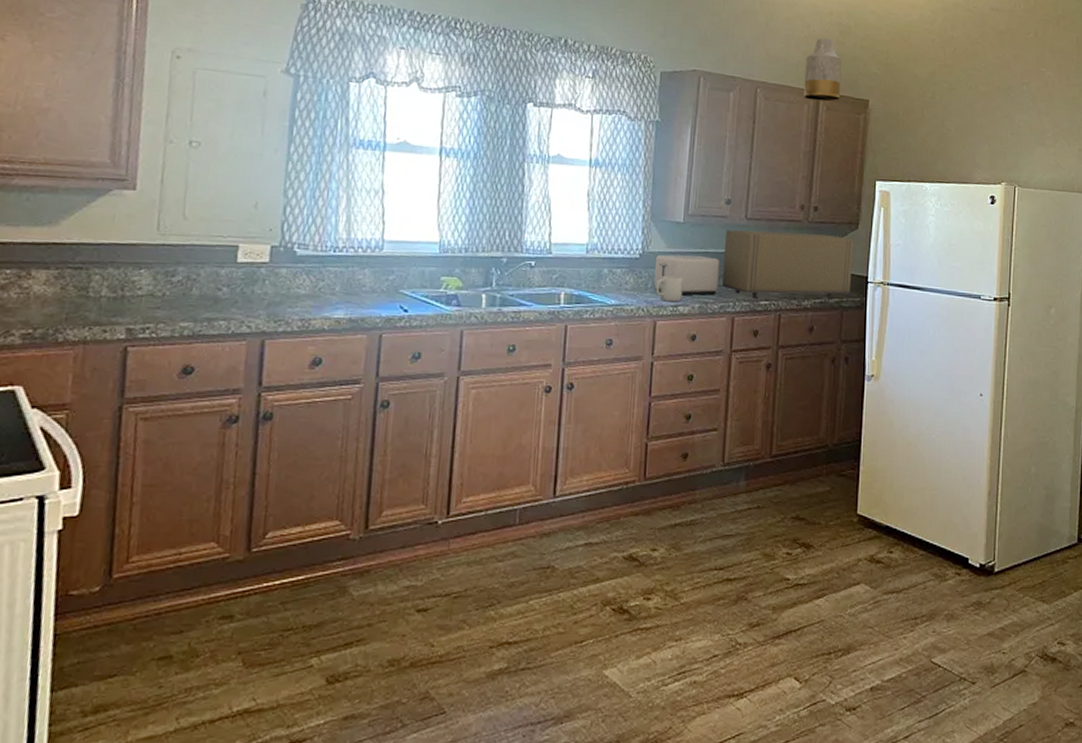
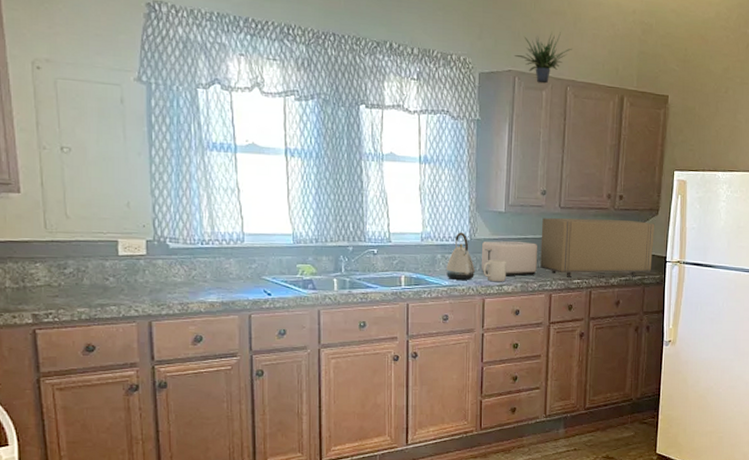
kettle: none [612,244,647,299] -> present [445,232,476,280]
potted plant: none [699,31,764,85] -> present [513,31,572,84]
vase: present [804,38,842,102] -> none [610,37,644,98]

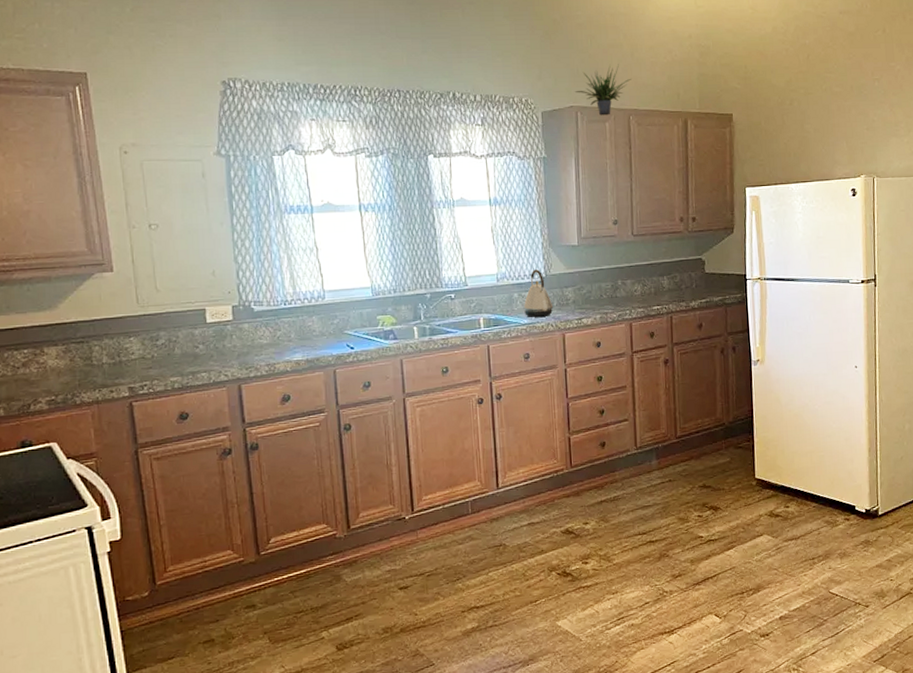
toaster: present [481,240,538,277] -> none [558,272,615,309]
mug: present [483,259,507,282] -> none [560,293,585,316]
microwave: present [540,217,655,277] -> none [616,241,732,305]

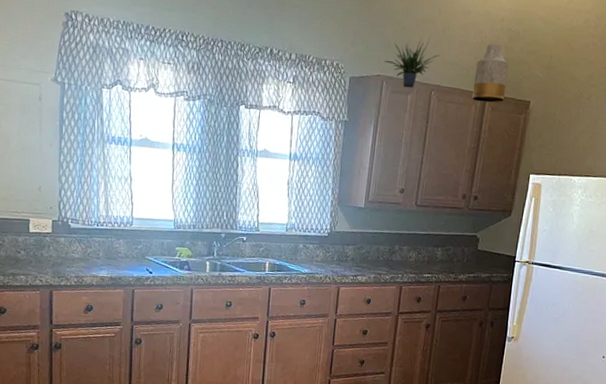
kettle: present [523,269,554,317] -> none [306,224,334,269]
vase: none [670,61,706,121] -> present [472,44,509,103]

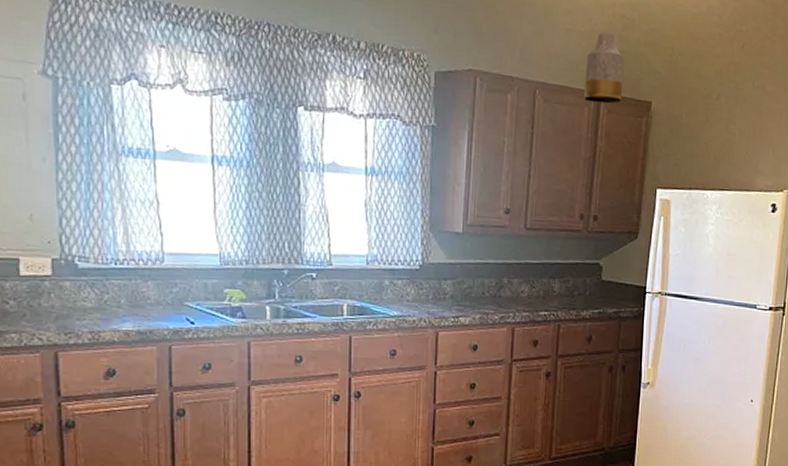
potted plant: present [383,38,440,88] -> none [475,25,542,86]

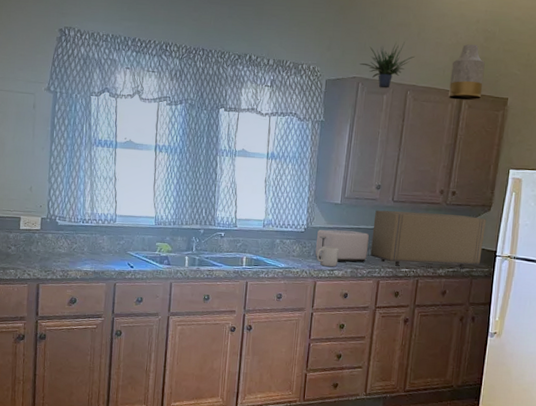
toaster: none [434,265,500,307] -> present [315,229,370,263]
mug: none [437,286,464,313] -> present [316,246,340,267]
potted plant: none [475,25,542,86] -> present [359,41,415,89]
microwave: none [502,240,633,309] -> present [370,210,486,268]

